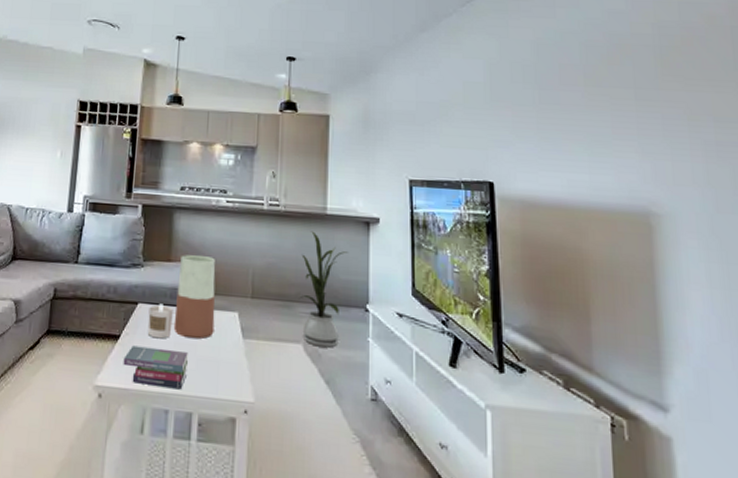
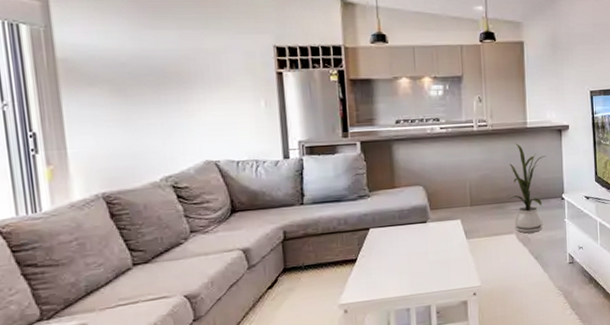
books: present [123,345,189,390] -> none [363,260,423,294]
candle: present [147,303,173,339] -> none [380,225,404,255]
vase: present [173,254,216,339] -> none [404,178,442,249]

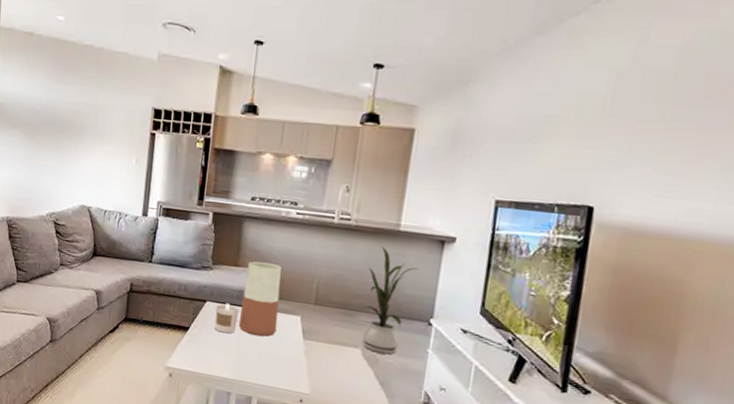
candle: none [380,225,404,255] -> present [214,303,239,334]
vase: none [404,178,442,249] -> present [238,261,282,337]

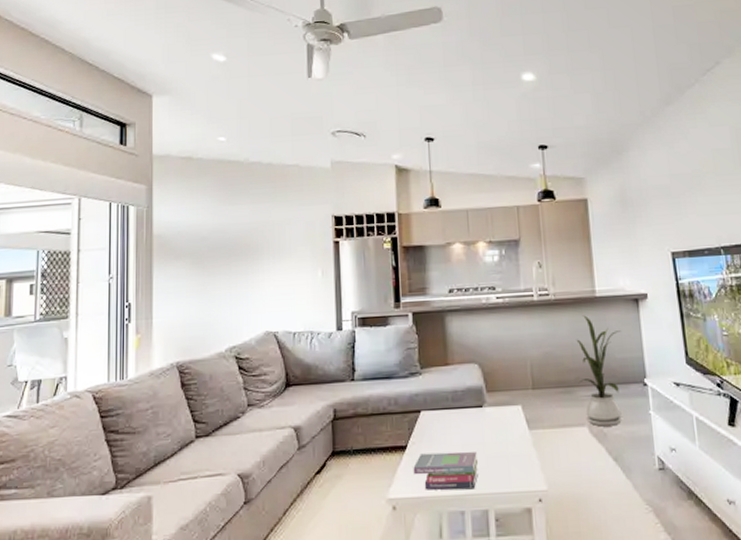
books: none [191,336,251,377] -> present [413,451,479,490]
candle: present [214,303,239,334] -> none [432,408,458,443]
vase: present [238,261,282,337] -> none [457,354,500,438]

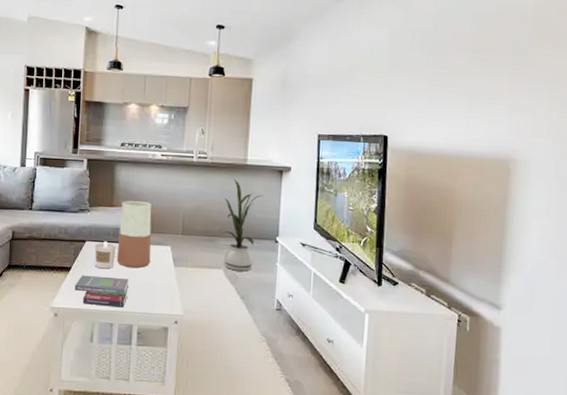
candle: none [432,408,458,443] -> present [94,241,116,269]
vase: none [457,354,500,438] -> present [116,200,152,268]

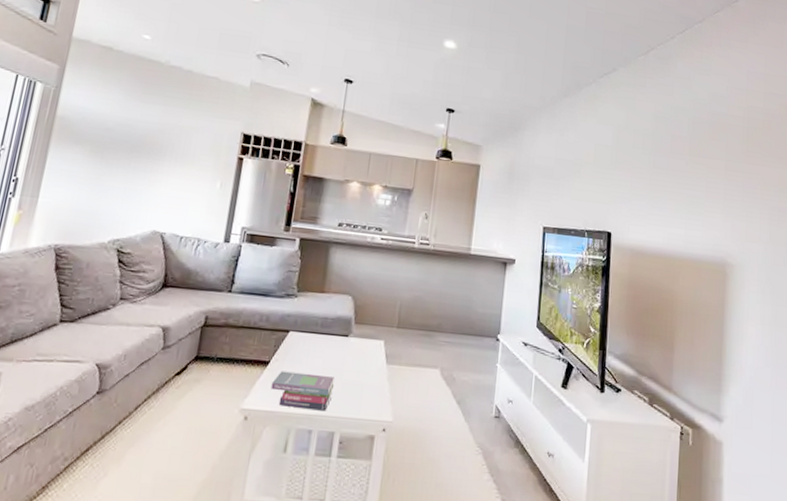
candle: present [94,241,116,269] -> none [296,332,323,365]
vase: present [116,200,152,268] -> none [322,287,367,365]
house plant: present [222,179,263,272] -> none [440,268,486,373]

